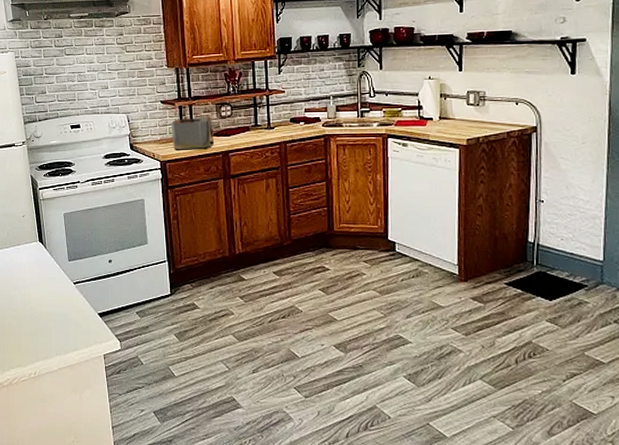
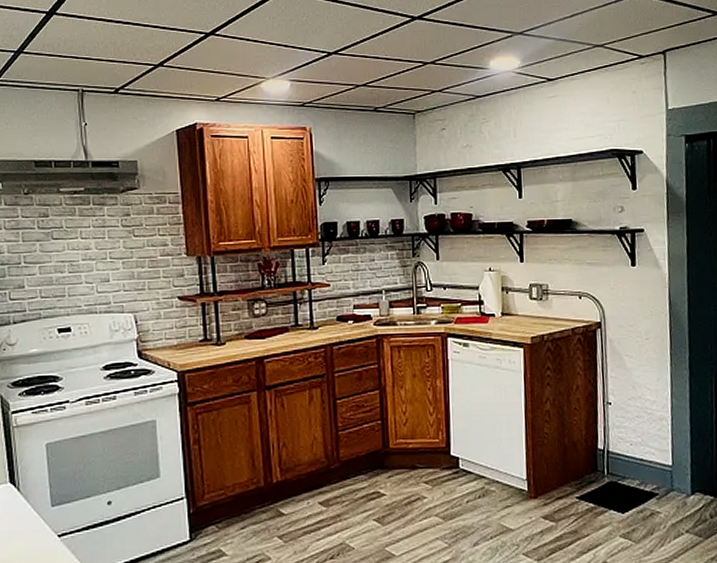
toaster: present [171,117,214,150] -> none [191,316,245,357]

